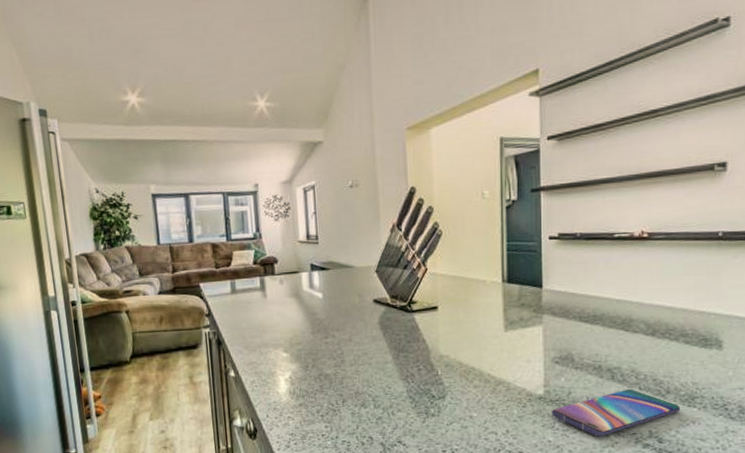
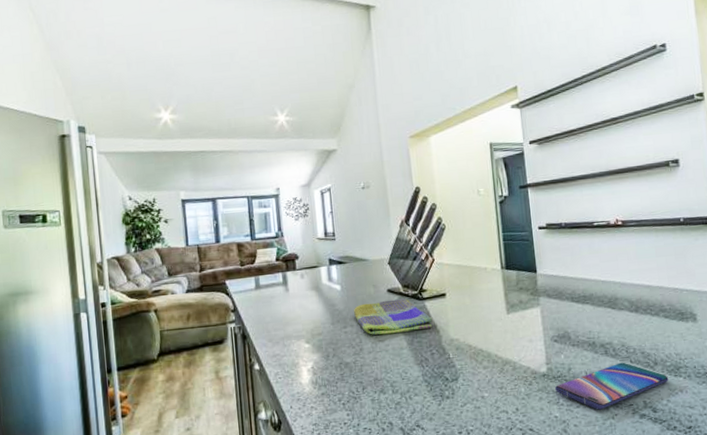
dish towel: none [335,310,421,348] -> present [353,298,432,335]

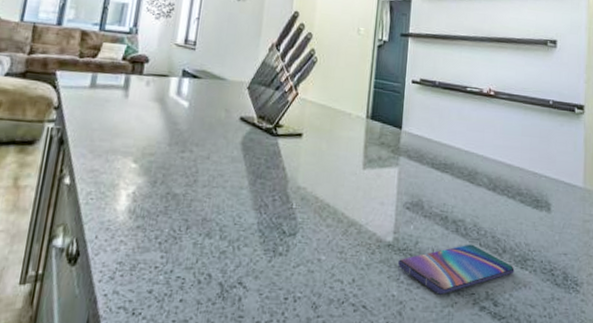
dish towel: present [353,298,432,335] -> none [196,128,282,170]

